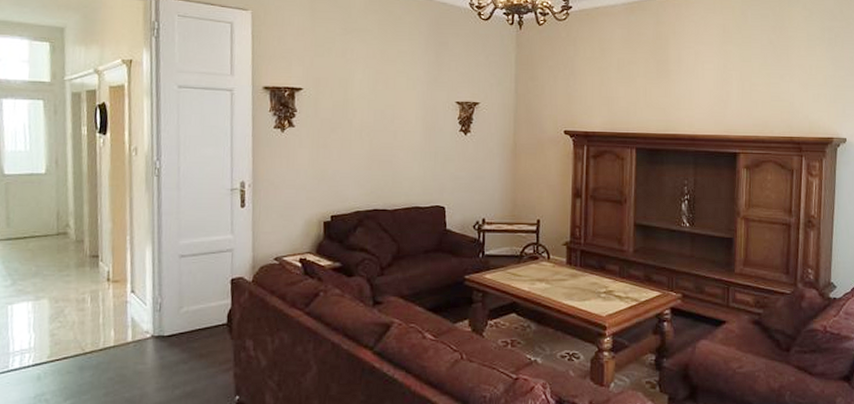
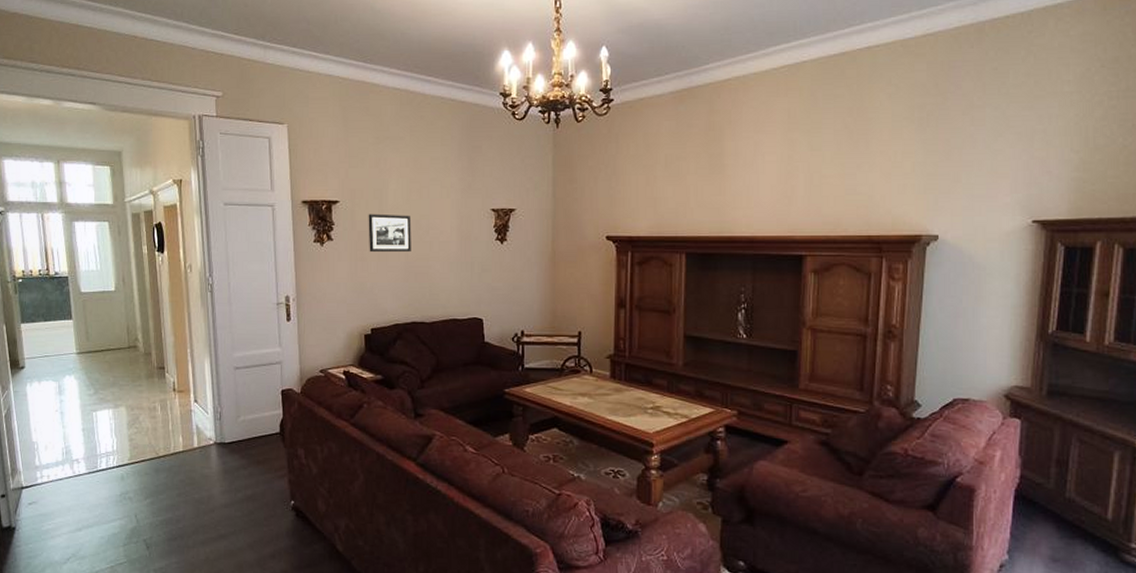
picture frame: none [332,102,377,141] -> present [368,214,411,253]

